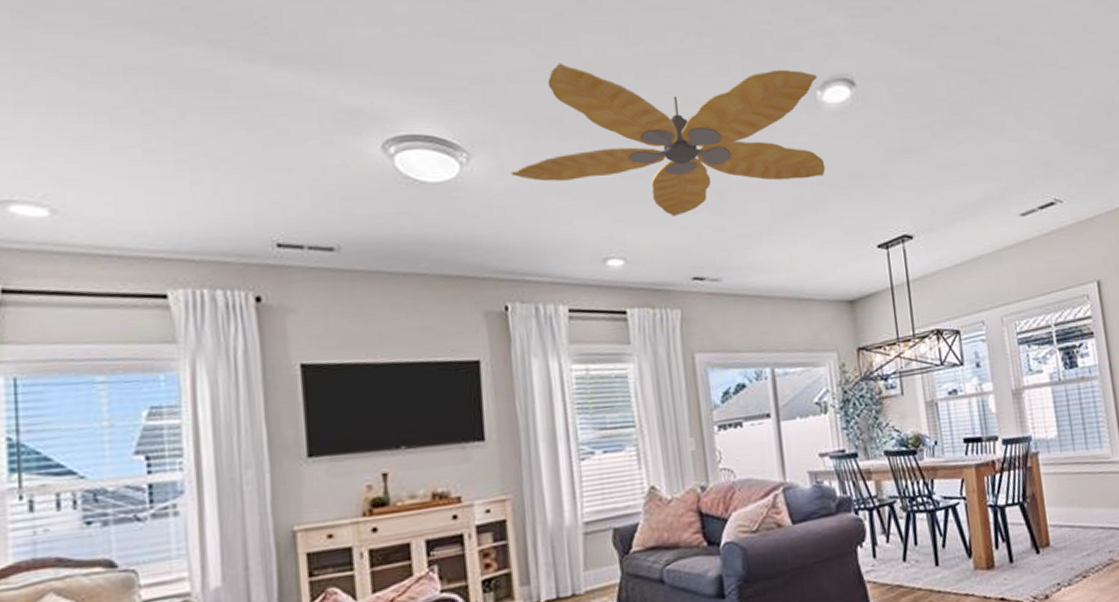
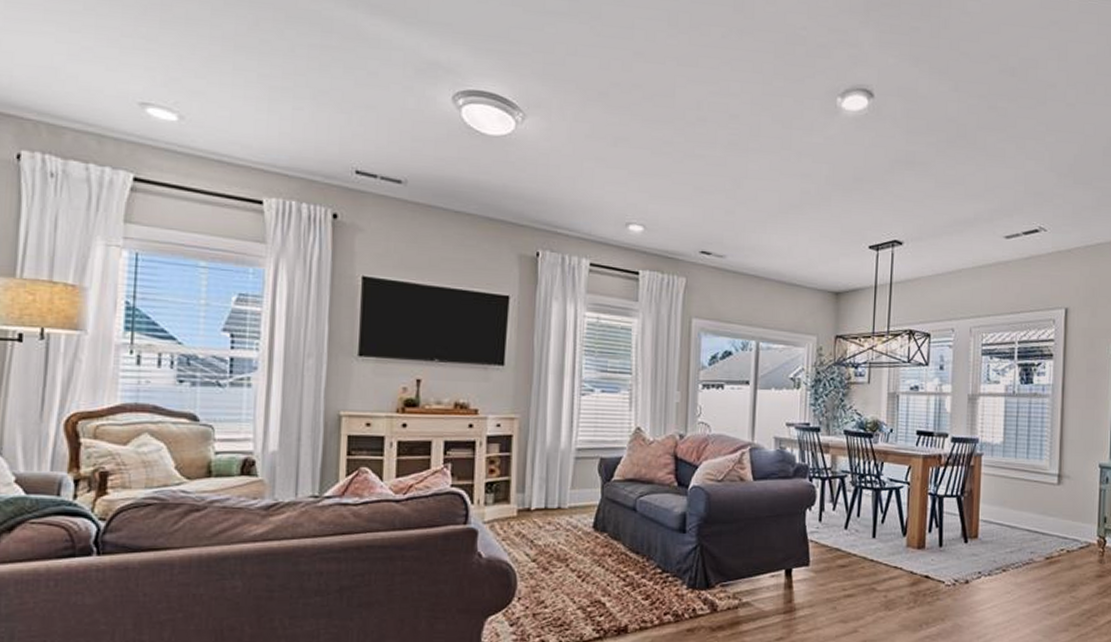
ceiling fan: present [511,63,826,216] -> none [558,42,840,194]

